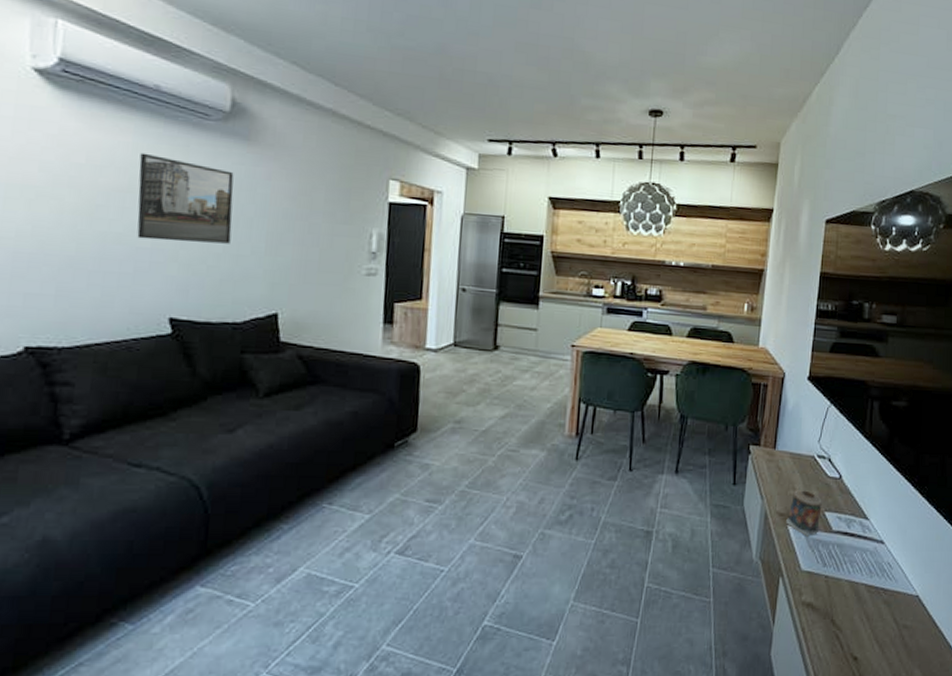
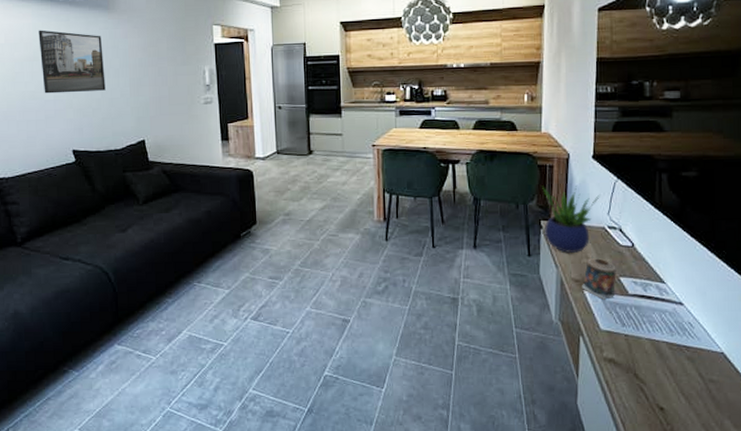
potted plant: none [752,406,812,483] -> present [542,185,600,253]

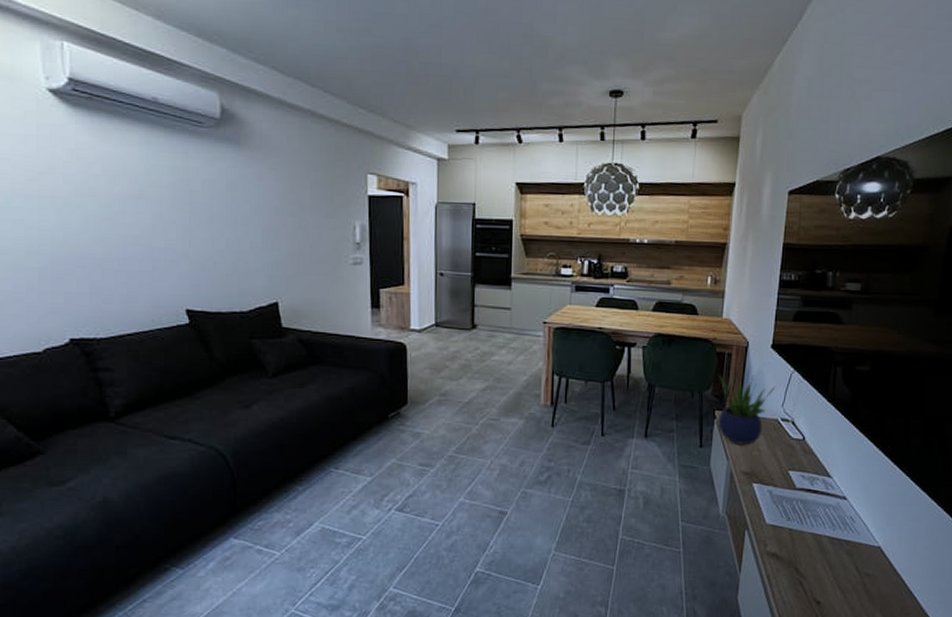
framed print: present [38,30,106,94] -> none [147,161,232,241]
candle: present [582,258,616,300] -> none [751,451,786,493]

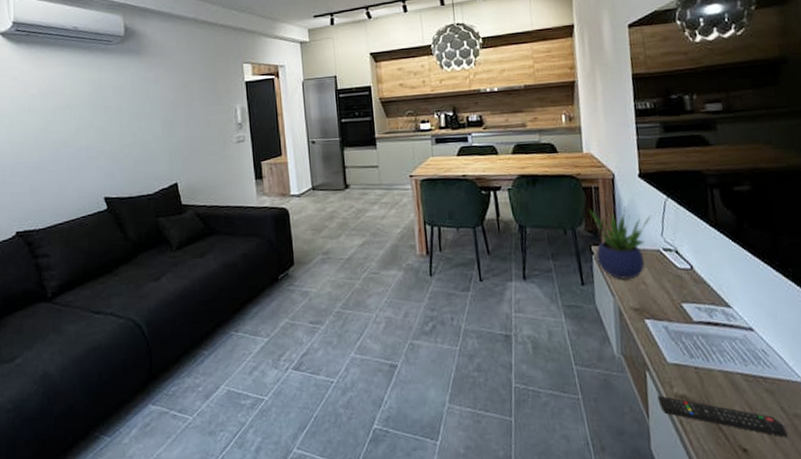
remote control: none [751,552,857,593] -> present [657,395,787,438]

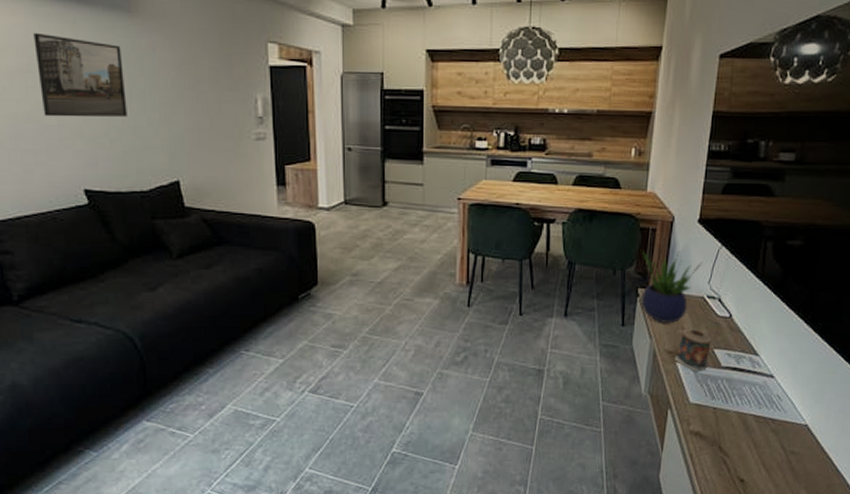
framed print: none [70,78,138,141] -> present [33,32,127,117]
candle: none [642,284,678,329] -> present [675,329,711,372]
remote control: present [657,395,787,438] -> none [674,431,782,471]

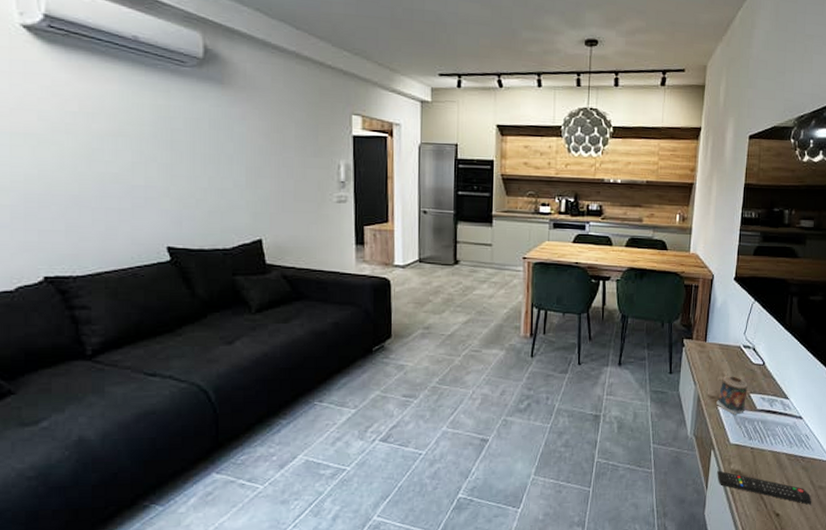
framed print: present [33,32,127,117] -> none [127,99,215,179]
potted plant: present [641,250,702,323] -> none [686,305,738,370]
remote control: none [674,431,782,471] -> present [717,470,811,505]

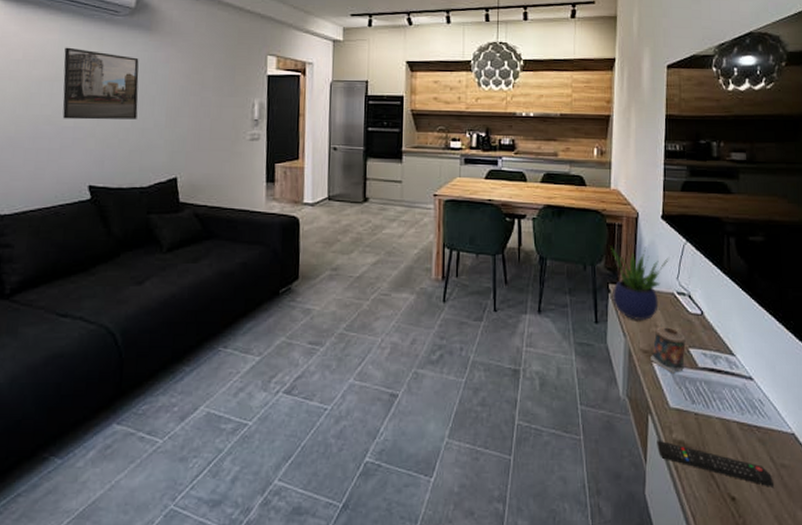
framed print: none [127,99,215,179] -> present [62,47,139,120]
potted plant: none [686,305,738,370] -> present [611,246,669,320]

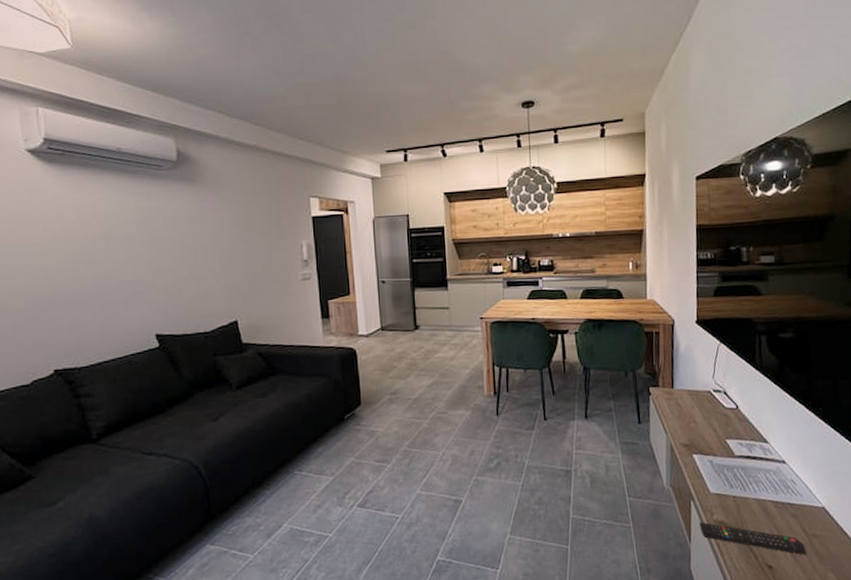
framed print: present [62,47,139,120] -> none [115,204,193,274]
potted plant: present [611,246,669,320] -> none [649,351,705,418]
candle: present [651,327,686,373] -> none [691,422,723,463]

